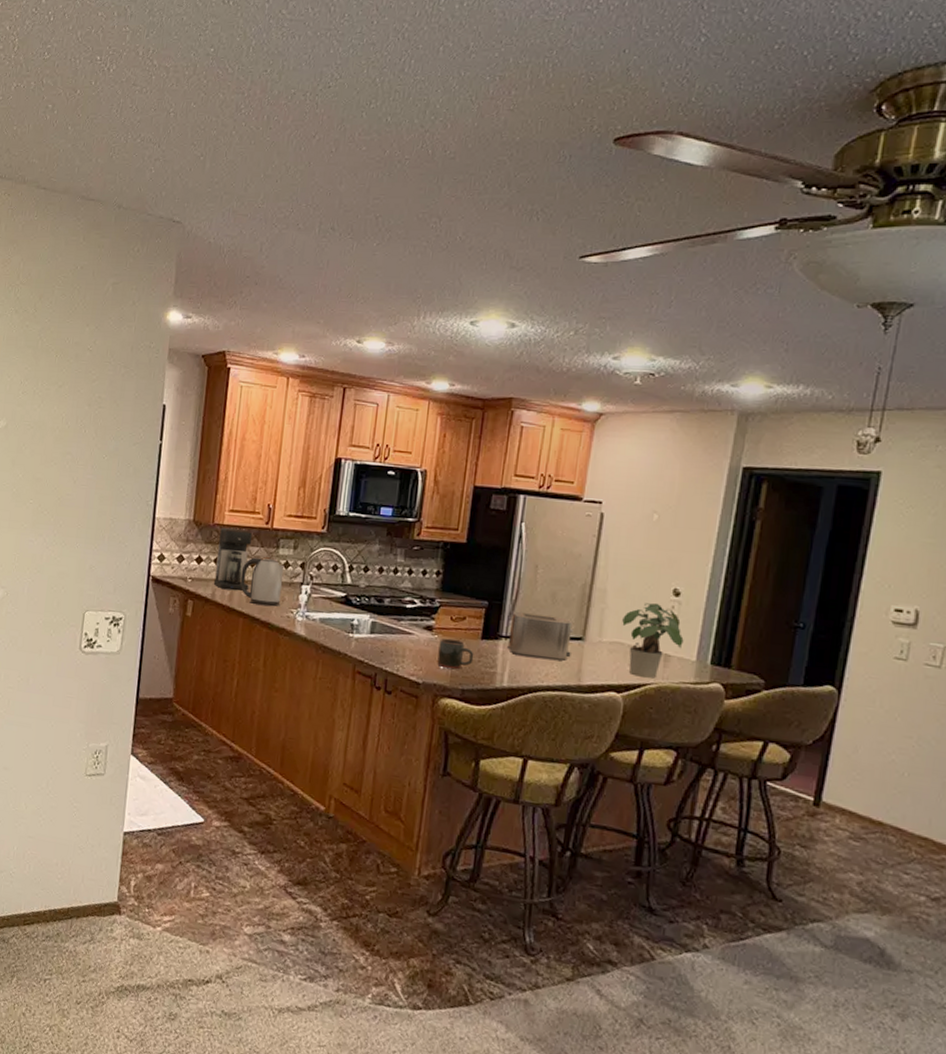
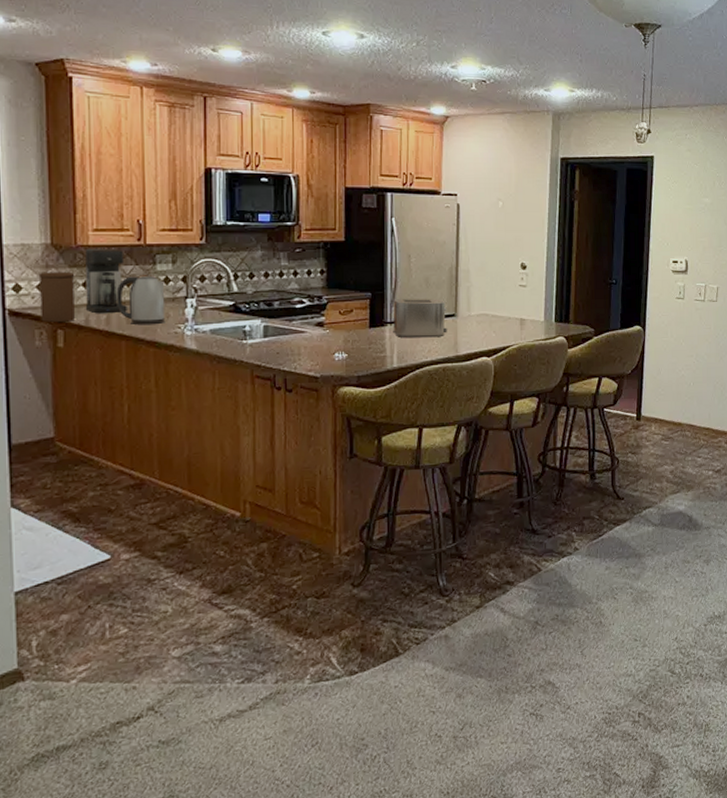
canister: none [176,545,209,594] -> present [38,271,75,322]
mug: present [437,638,474,669] -> none [331,331,365,359]
potted plant: present [622,602,684,679] -> none [485,276,533,341]

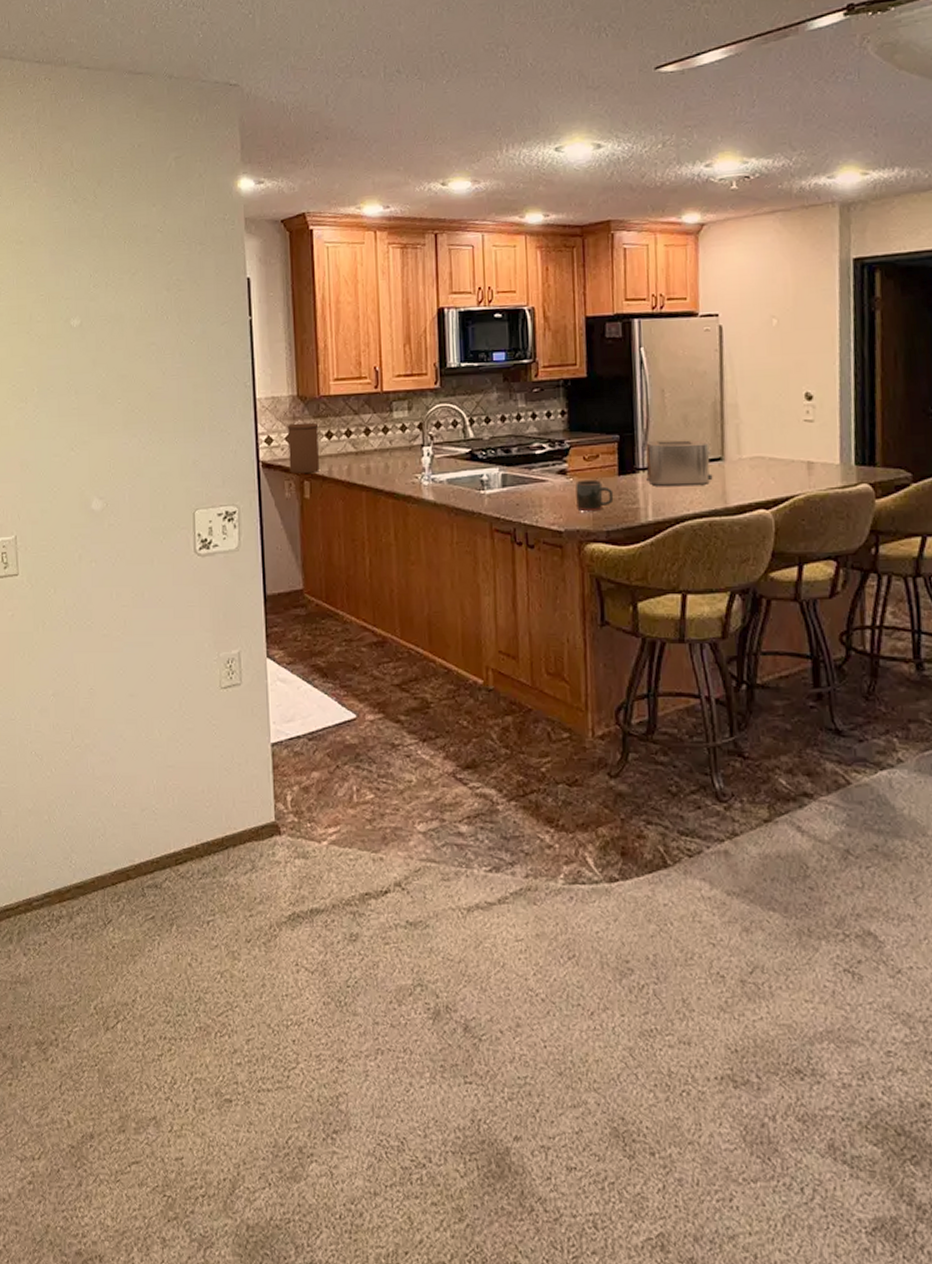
coffee maker: present [85,248,127,314] -> none [327,397,367,464]
kettle: present [116,274,166,325] -> none [356,422,403,476]
mug: none [331,331,365,359] -> present [575,479,614,511]

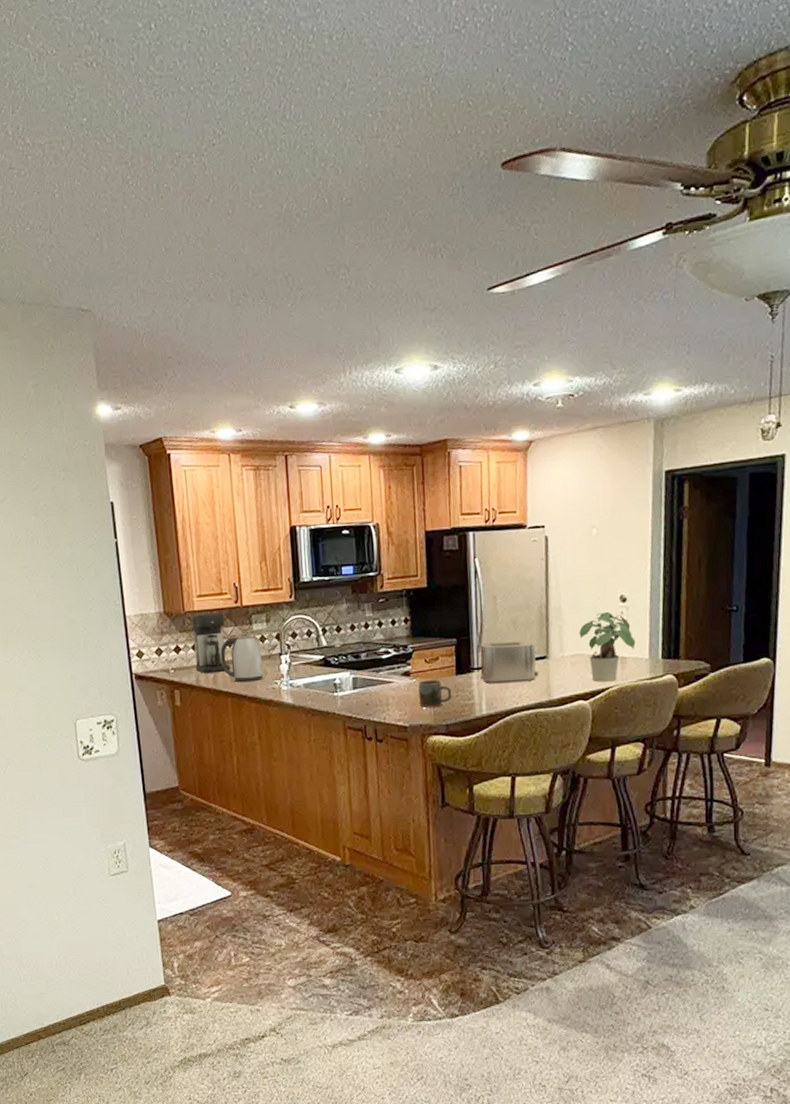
canister: present [287,422,319,473] -> none [156,636,188,684]
coffee maker: none [327,397,367,464] -> present [192,611,230,674]
kettle: none [356,422,403,476] -> present [220,633,264,683]
potted plant: none [759,410,824,489] -> present [579,611,636,682]

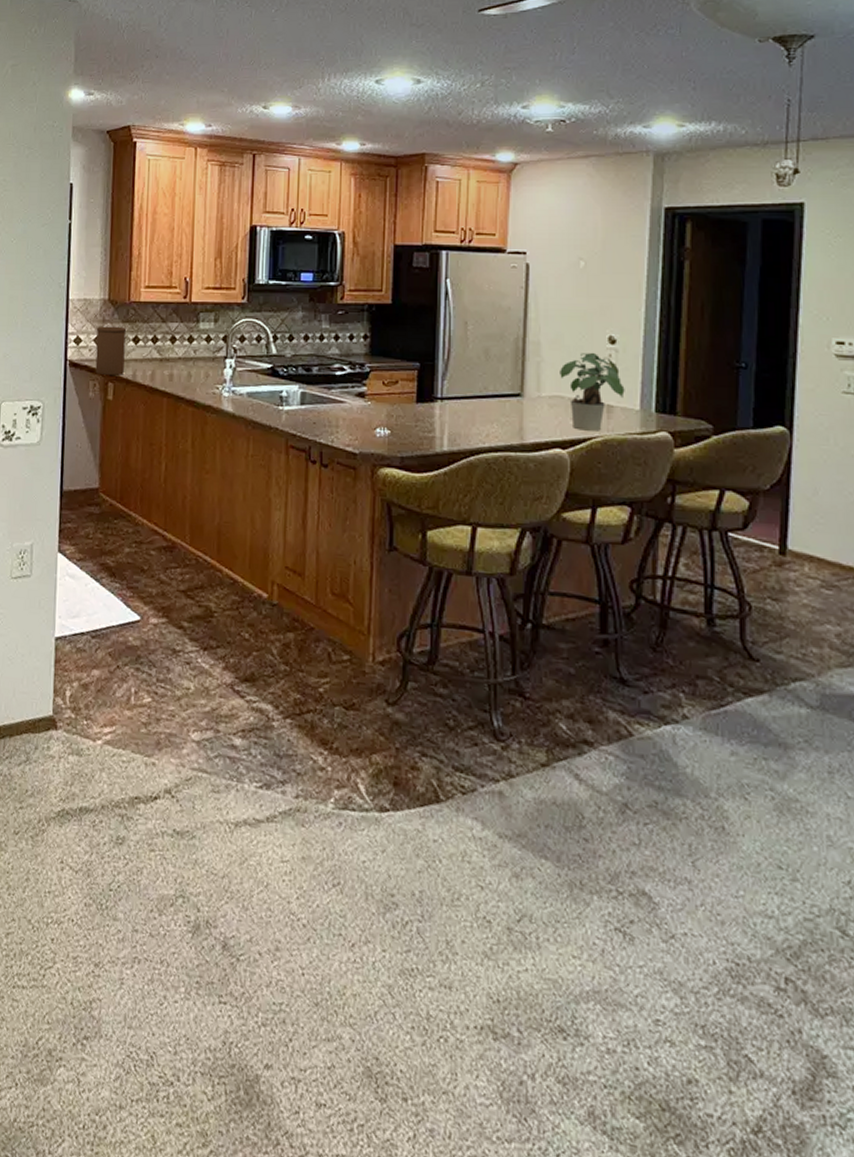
canister: none [156,636,188,684] -> present [95,326,127,375]
coffee maker: present [192,611,230,674] -> none [135,304,171,370]
kettle: present [220,633,264,683] -> none [161,331,206,384]
mug: present [418,679,452,708] -> none [373,404,410,436]
toaster: present [480,640,539,685] -> none [444,370,511,420]

